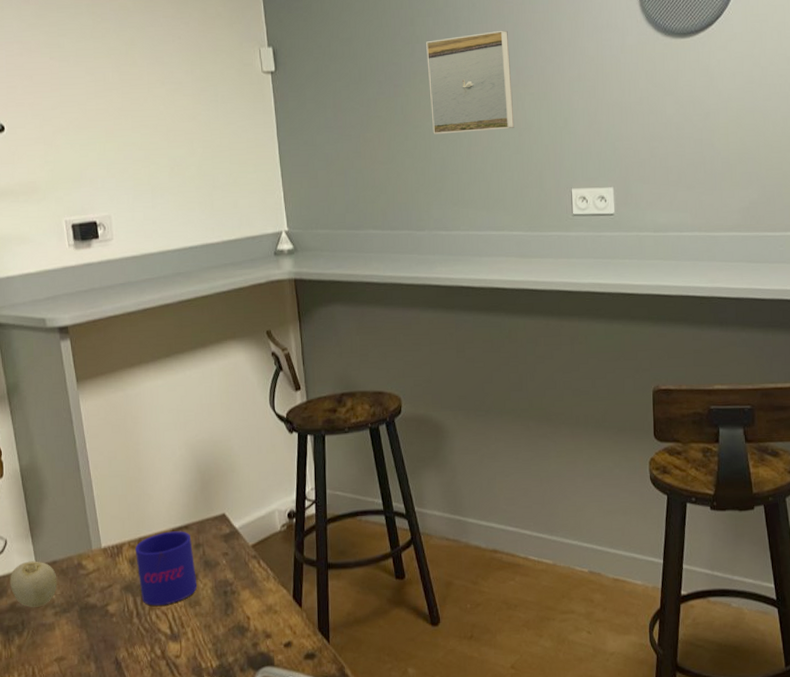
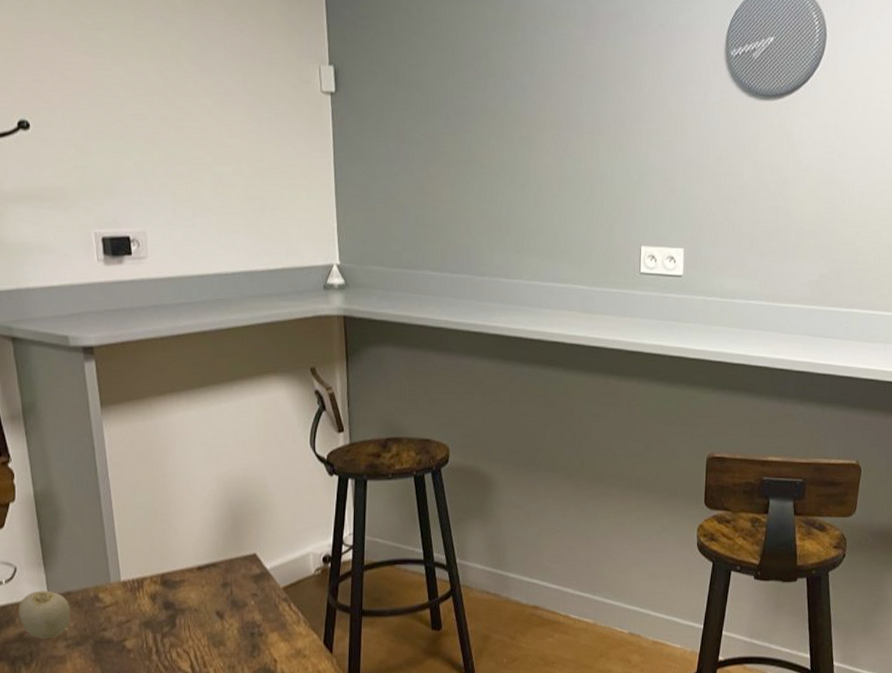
mug: present [135,531,198,606] -> none [158,568,223,644]
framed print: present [426,30,515,134] -> none [499,72,588,178]

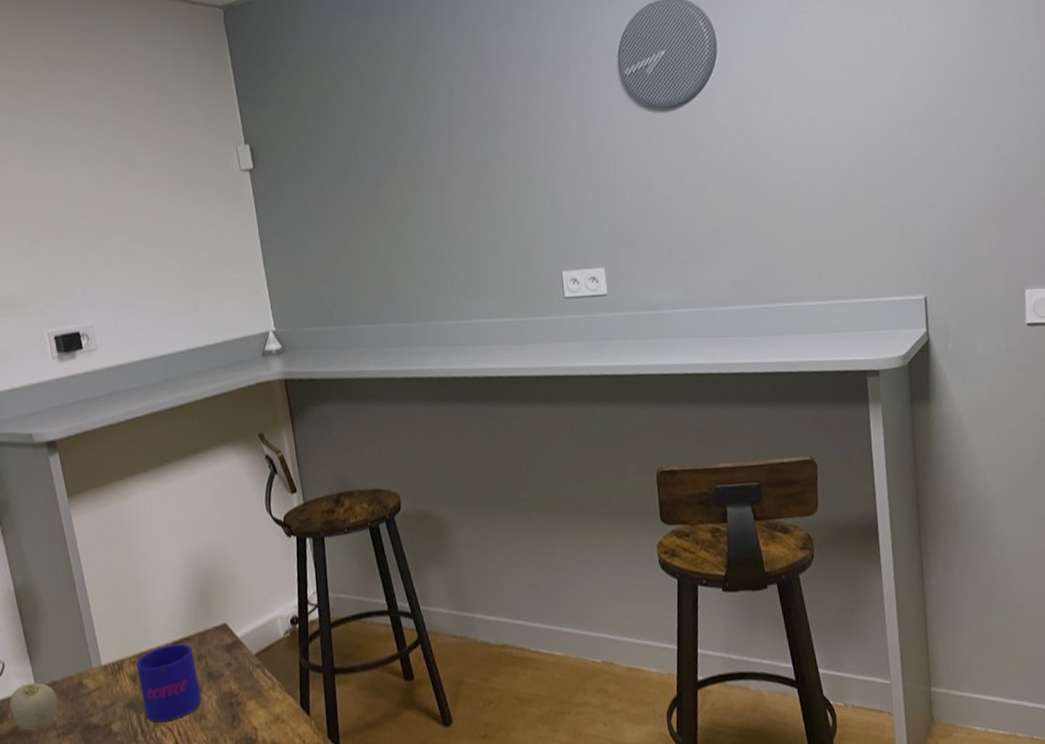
mug: none [158,568,223,644] -> present [136,643,202,722]

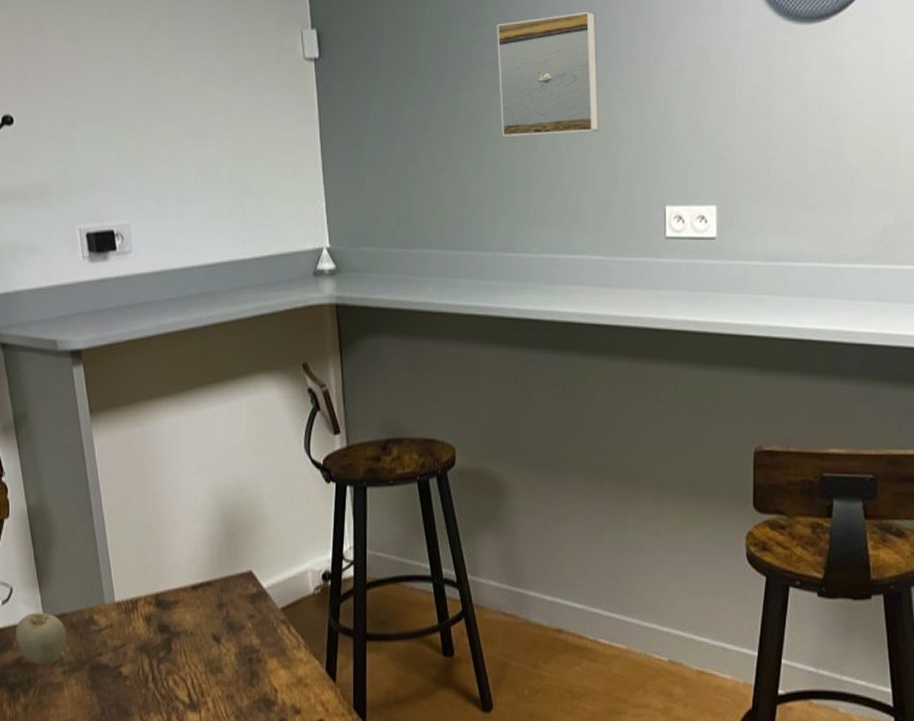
mug: present [136,643,202,722] -> none [152,587,220,670]
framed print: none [405,114,501,224] -> present [497,11,600,137]

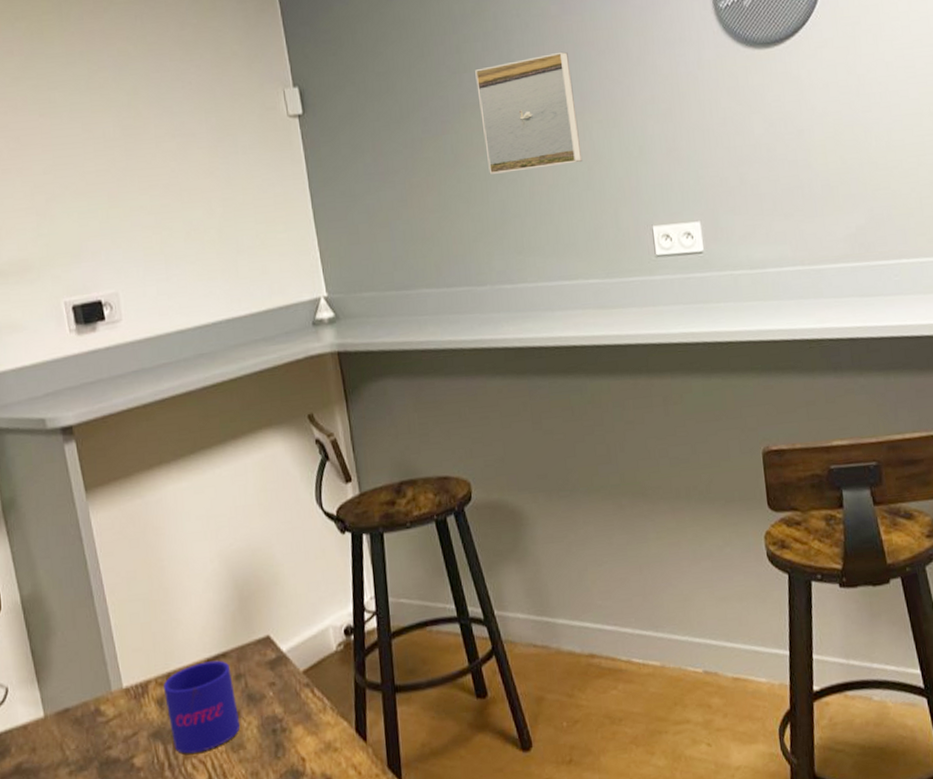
fruit: present [15,612,67,664] -> none [13,710,71,768]
mug: none [152,587,220,670] -> present [164,660,241,754]

